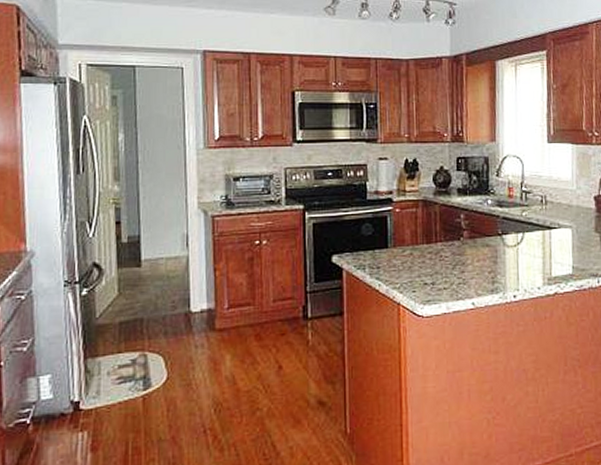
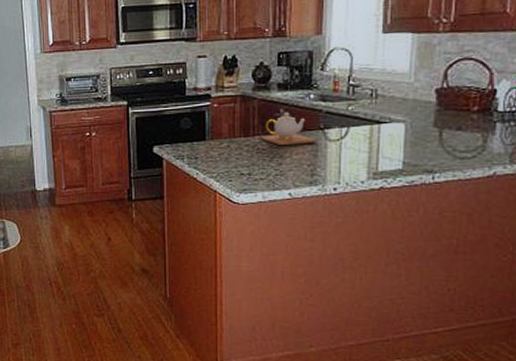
teapot: none [443,218,496,252] -> present [261,112,317,145]

